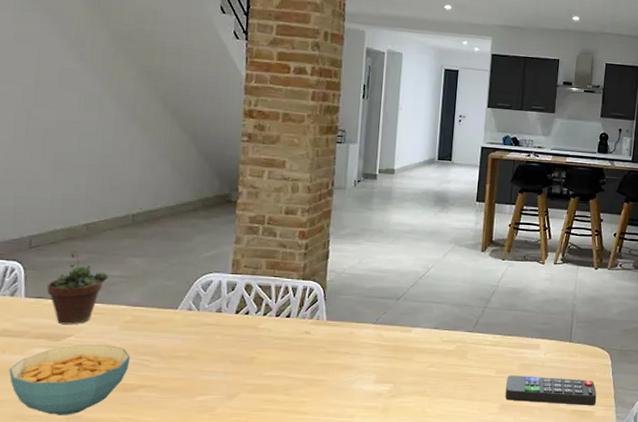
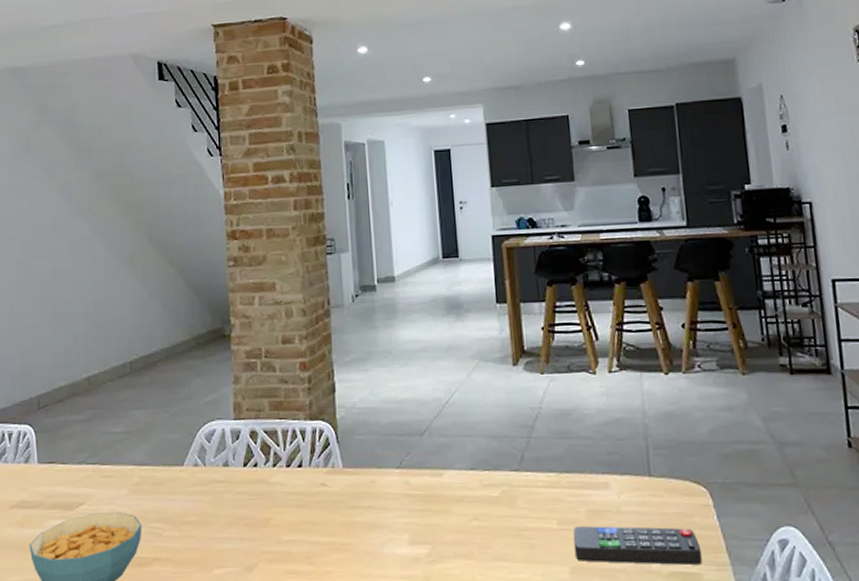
succulent plant: present [46,249,109,325] -> none [56,406,113,492]

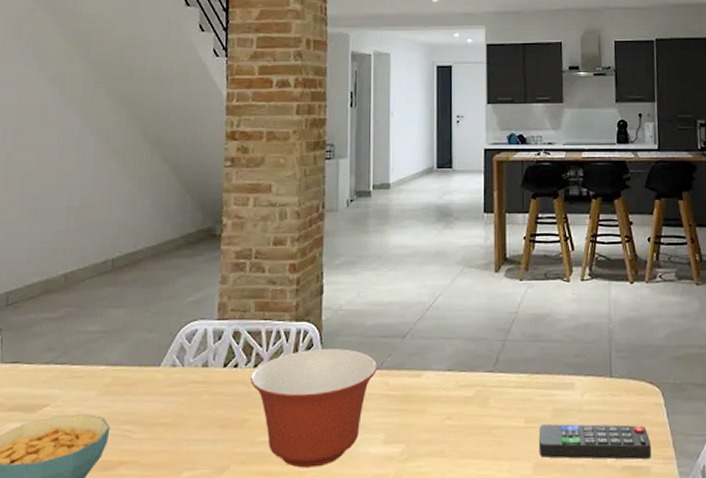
mixing bowl: none [270,447,397,568] -> present [250,349,378,468]

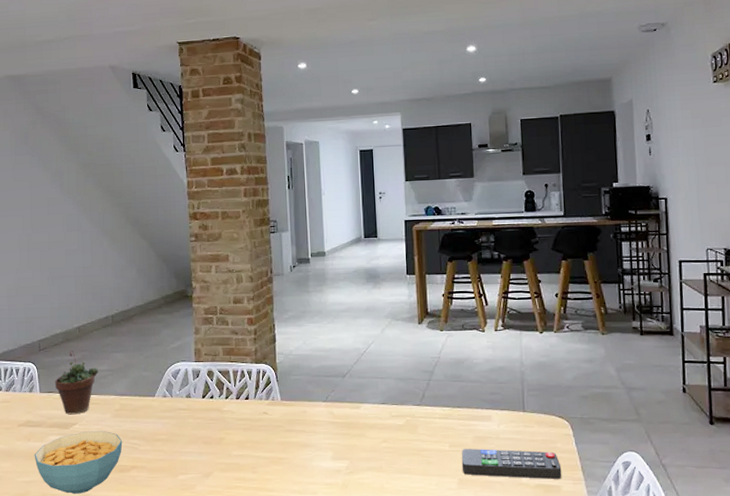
succulent plant: none [22,303,87,393] -> present [54,349,99,415]
mixing bowl: present [250,349,378,468] -> none [224,385,324,476]

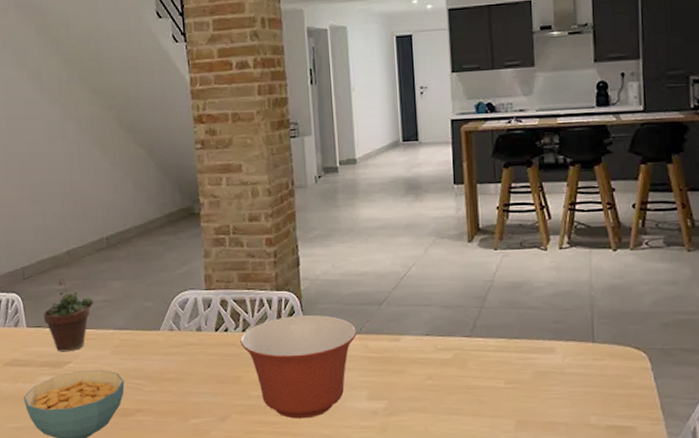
mixing bowl: none [224,385,324,476] -> present [240,315,358,419]
remote control: present [461,449,562,479] -> none [519,385,638,419]

